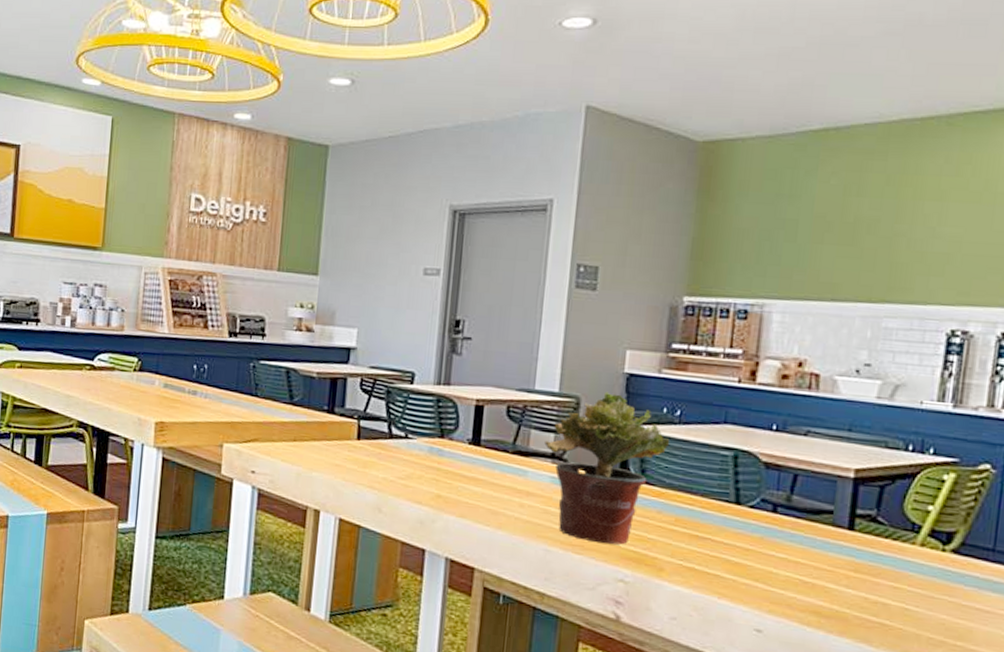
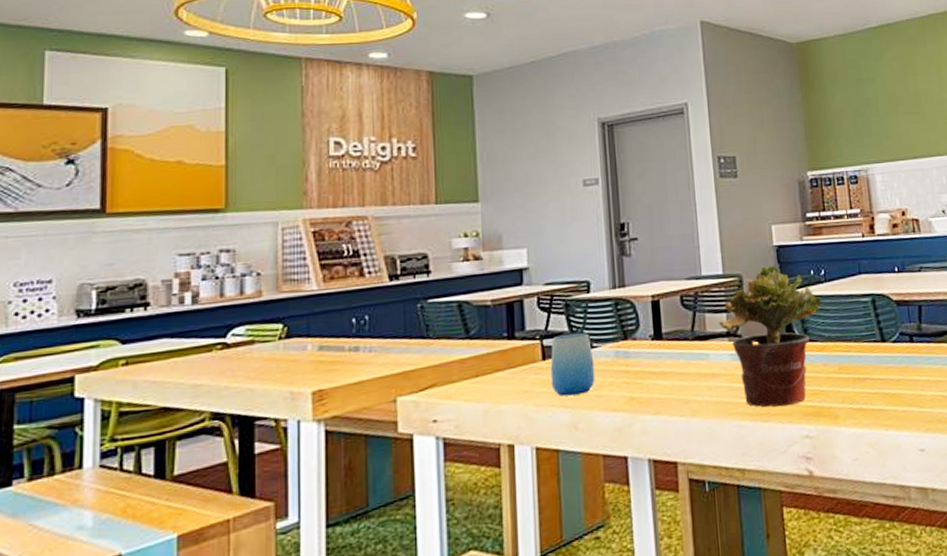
cup: none [362,419,407,480] -> present [550,332,595,396]

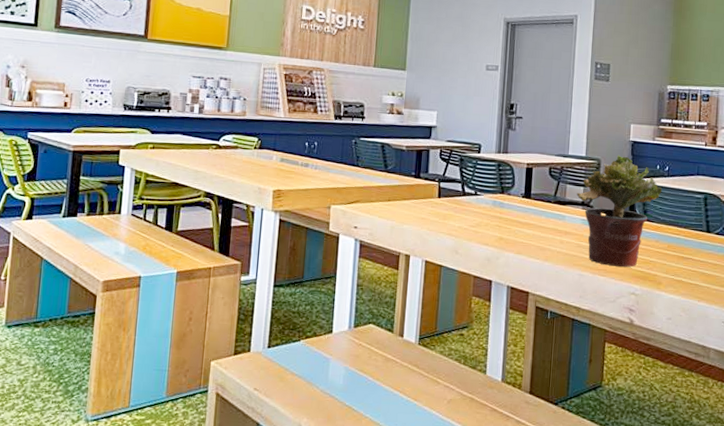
cup: present [550,332,595,396] -> none [442,181,477,228]

